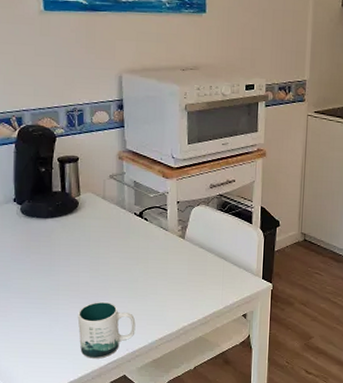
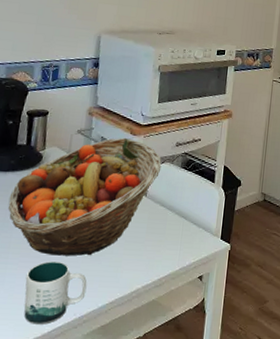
fruit basket: none [52,181,197,297] -> present [8,137,162,256]

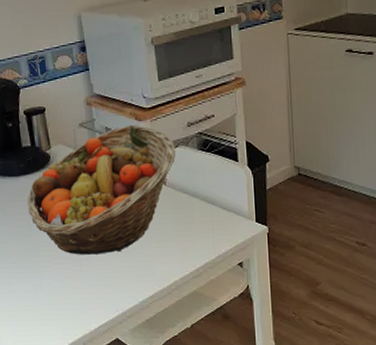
mug: present [24,261,87,325] -> none [61,260,124,323]

